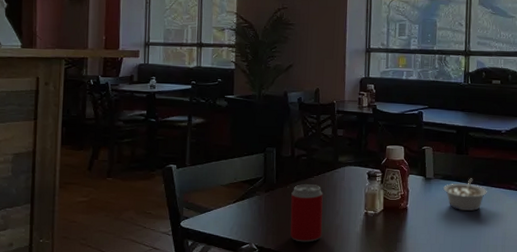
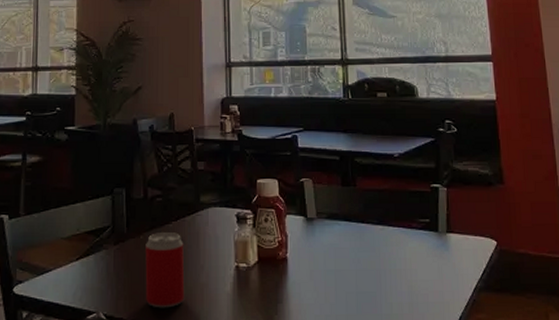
legume: present [443,179,487,211] -> none [330,217,384,258]

